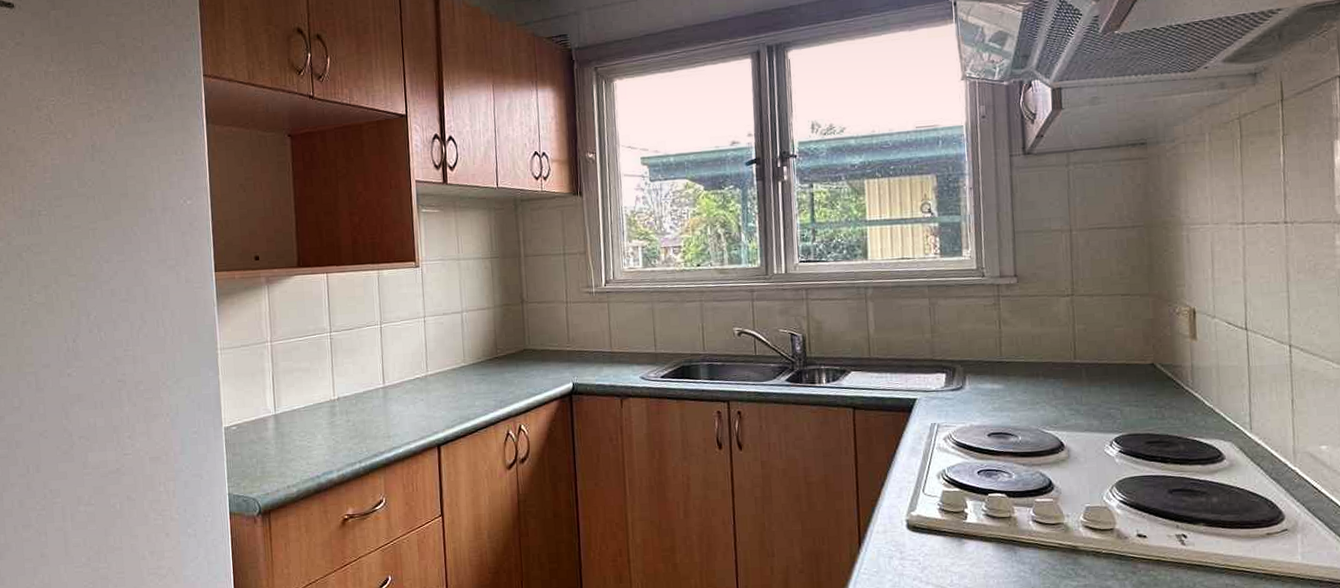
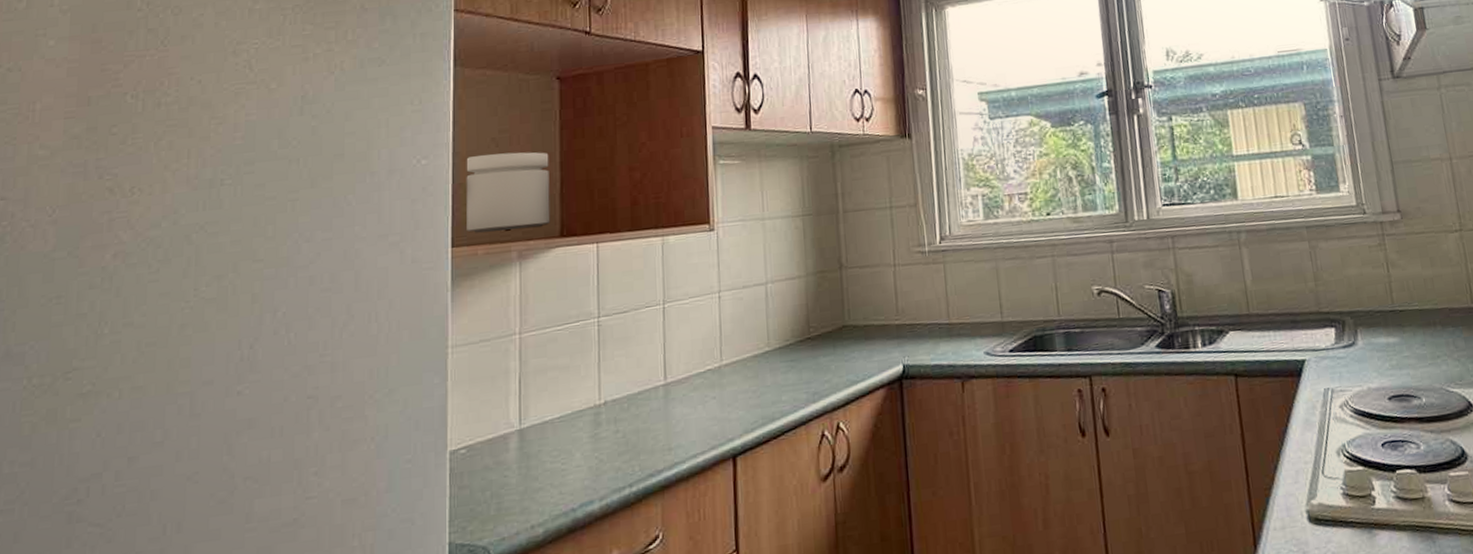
jar: none [221,196,290,261] -> present [466,152,551,233]

